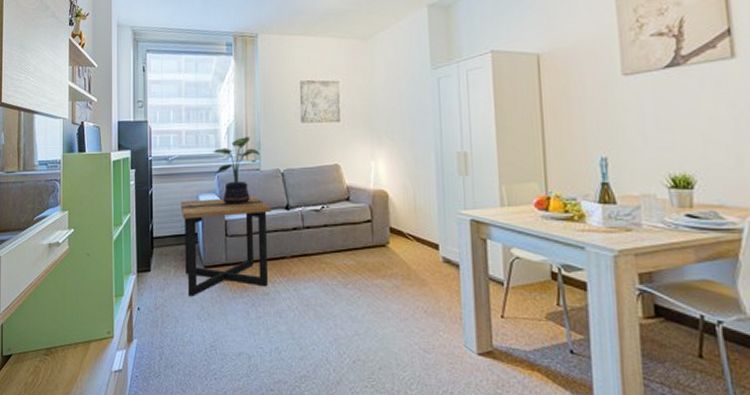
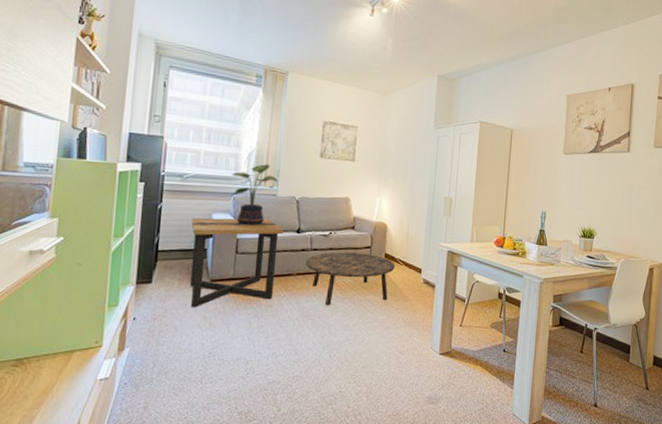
coffee table: none [299,229,405,293] -> present [305,252,395,306]

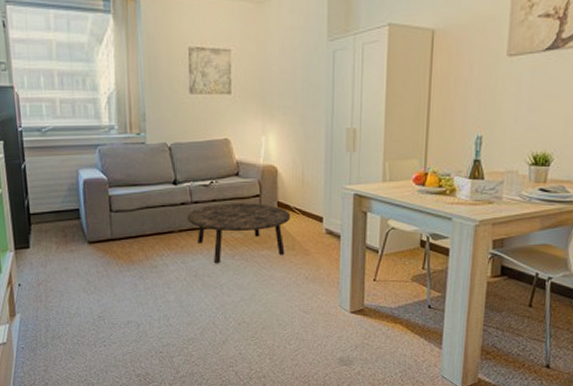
side table: present [190,217,283,308] -> none [58,171,158,271]
potted plant: present [231,164,278,226] -> none [92,108,145,180]

